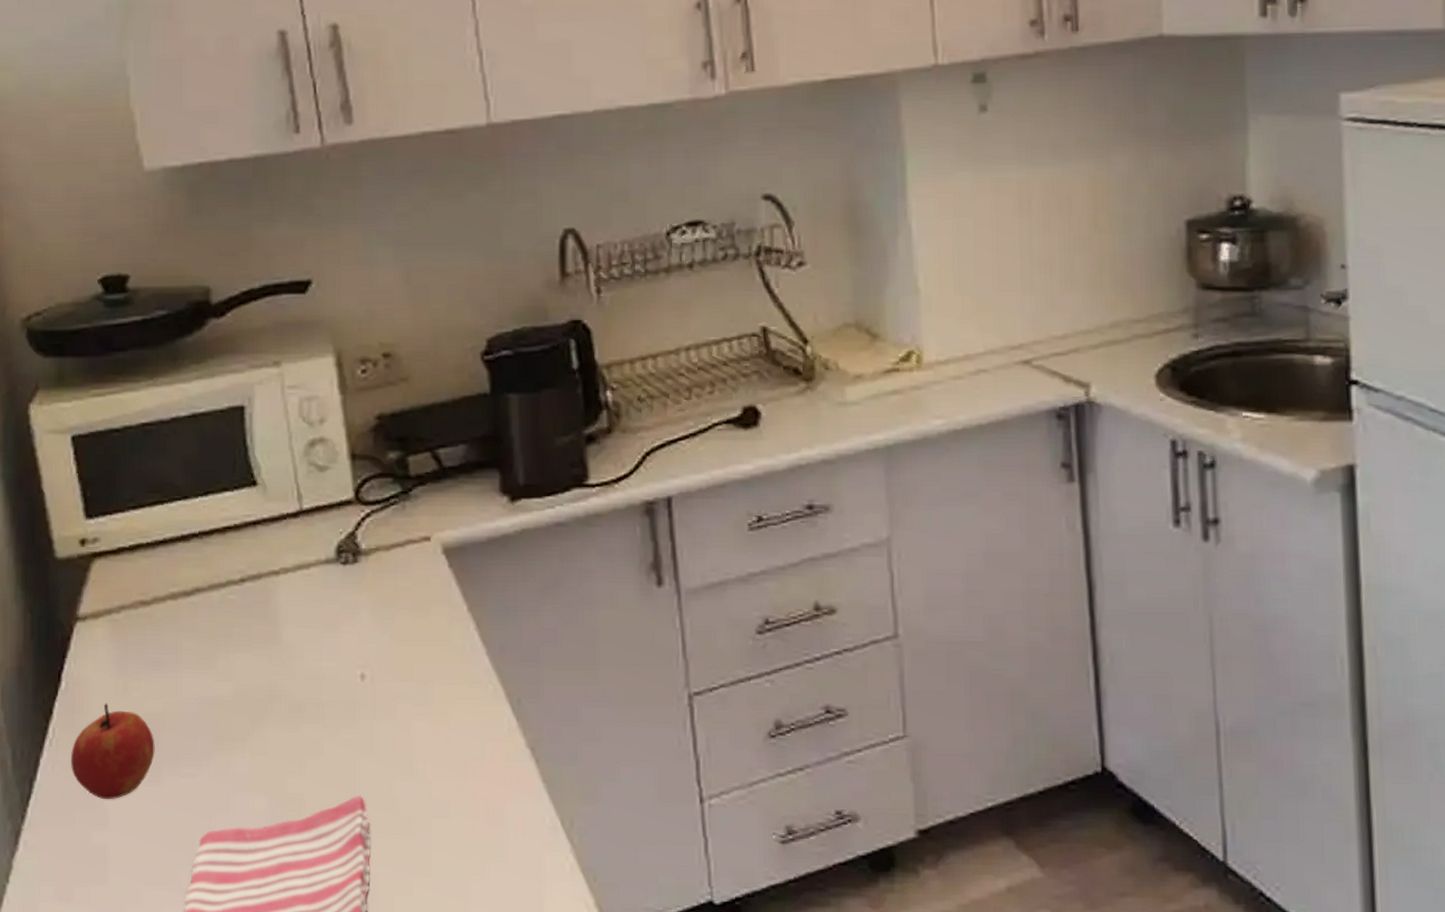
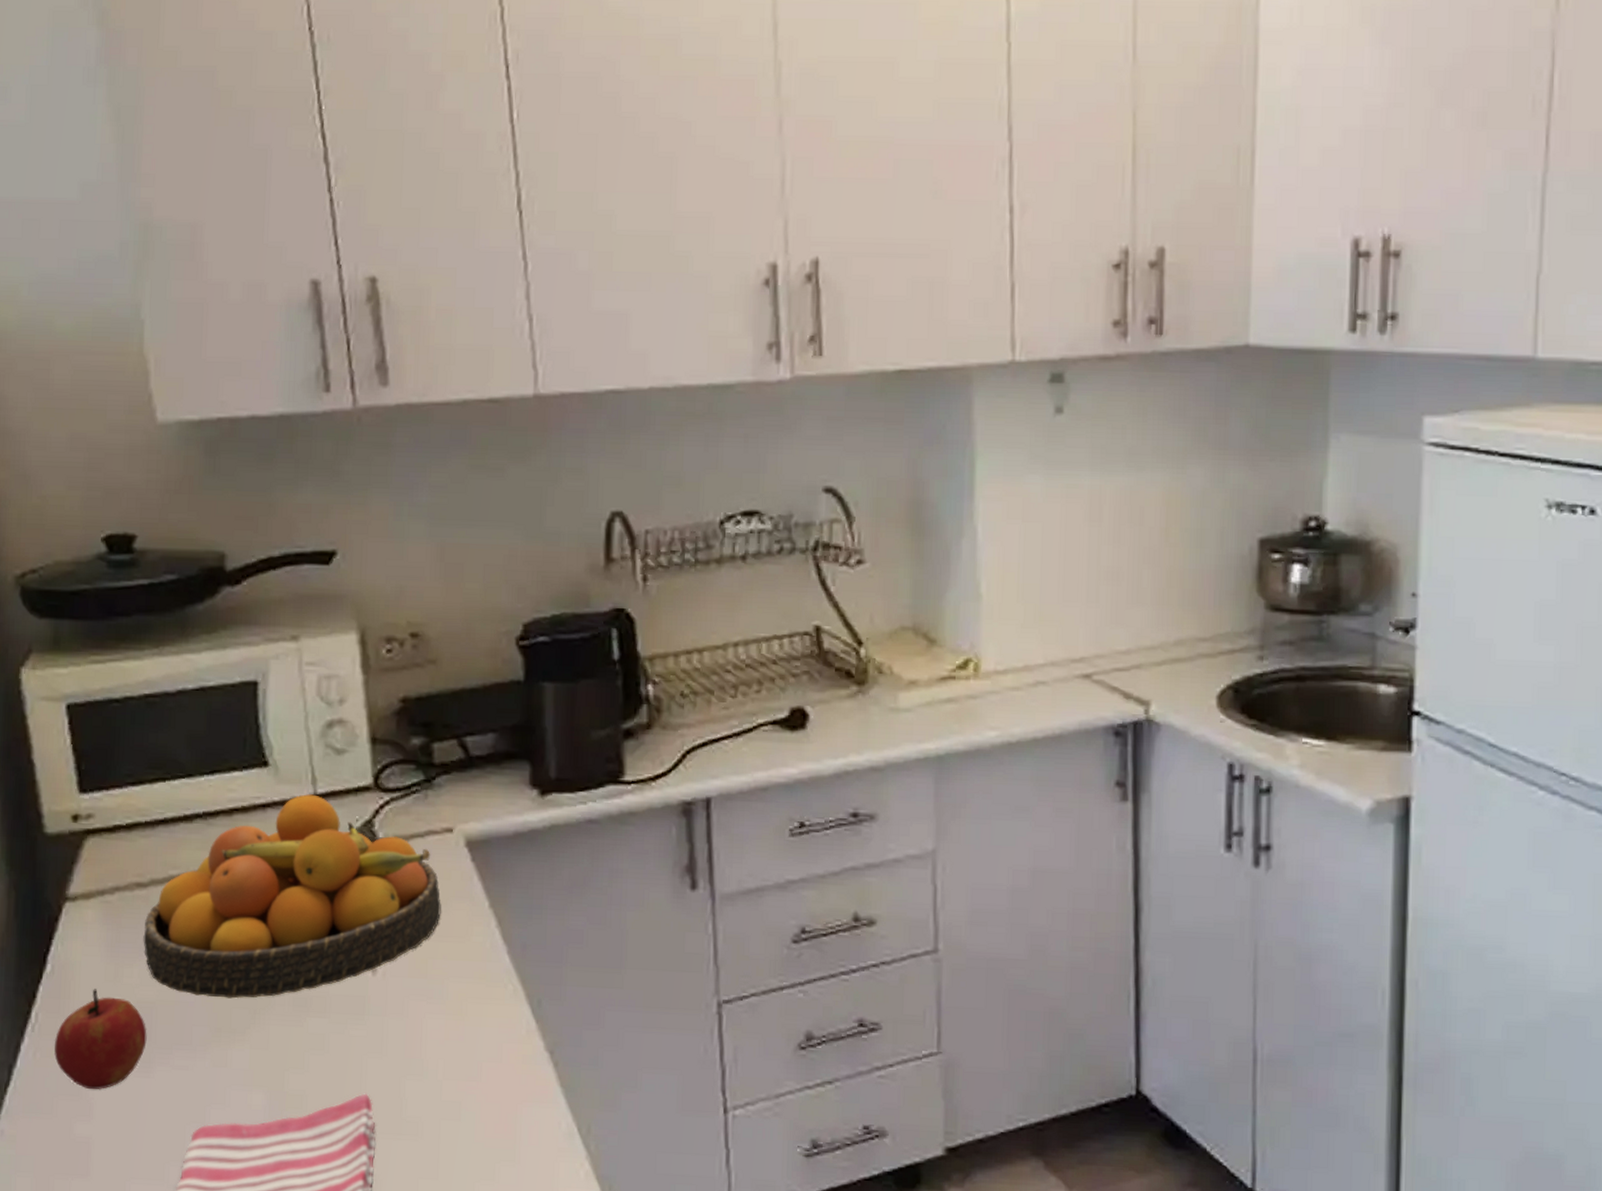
fruit bowl: none [148,510,423,708] -> present [143,794,441,999]

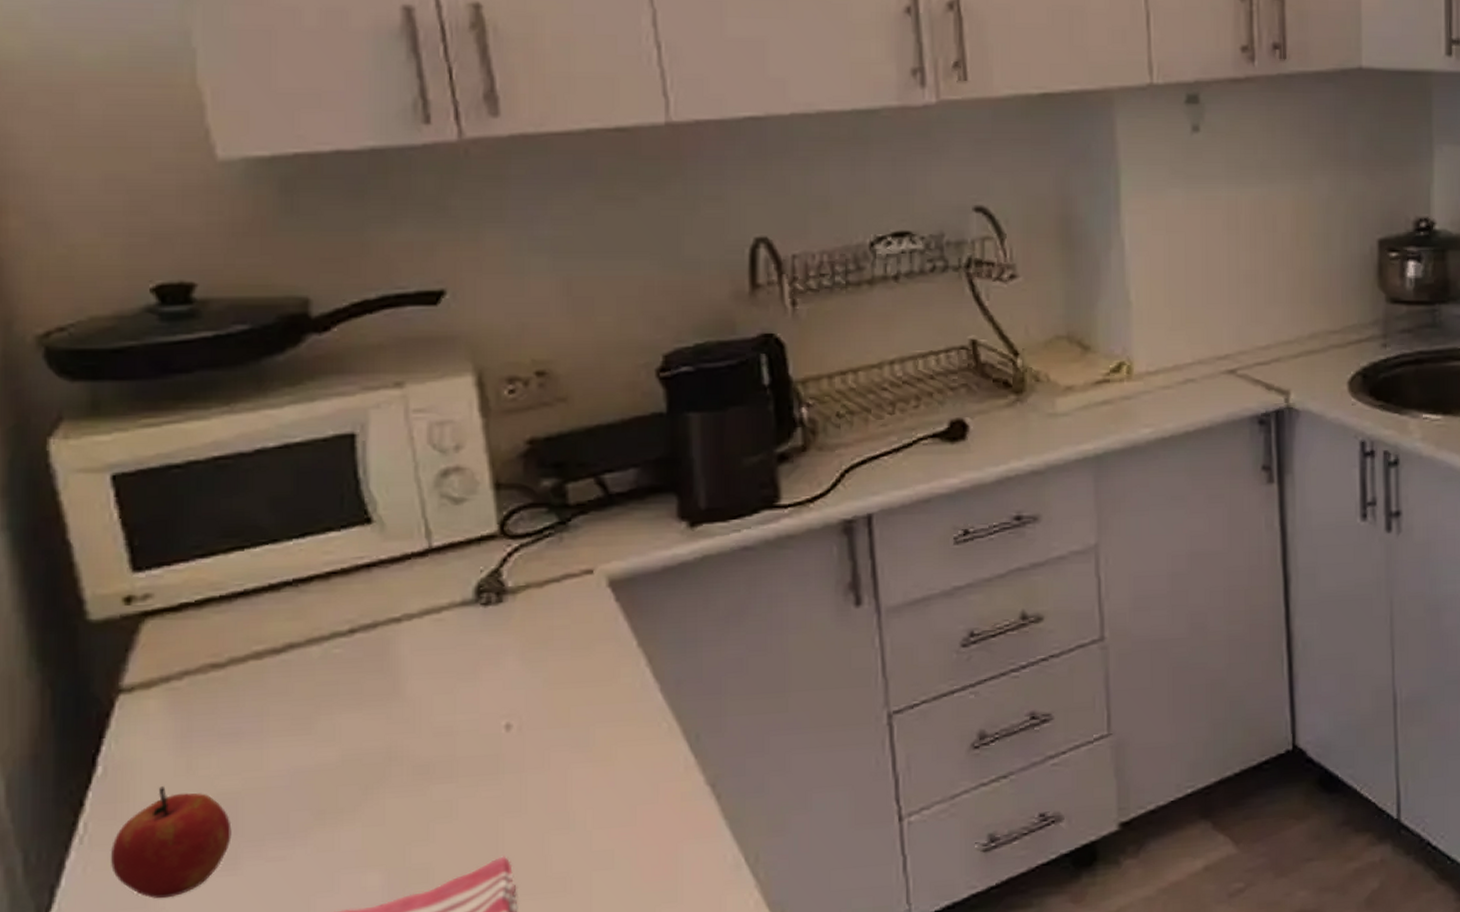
fruit bowl: present [143,794,441,999] -> none [222,548,583,778]

